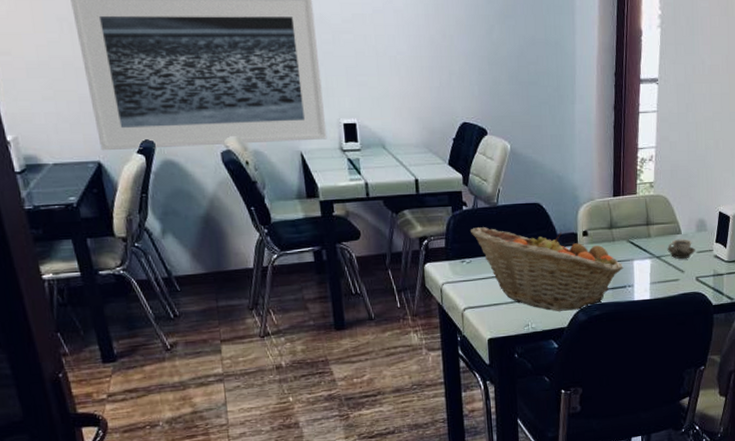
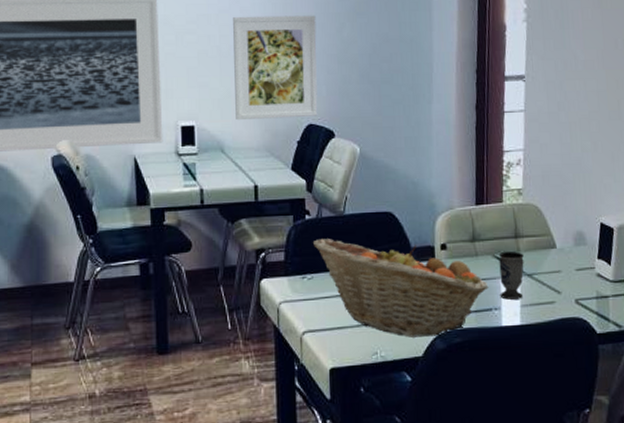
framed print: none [387,16,471,119] -> present [233,15,318,121]
cup: none [632,236,654,278] -> present [499,251,524,300]
cup: present [667,239,695,259] -> none [540,254,574,278]

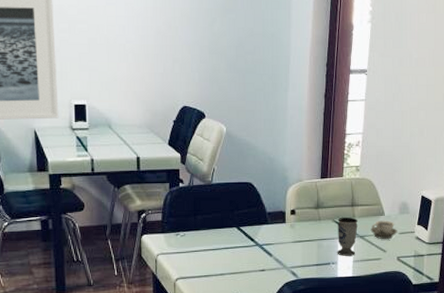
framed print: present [233,15,318,121] -> none [119,8,191,101]
fruit basket: present [312,239,489,338] -> none [185,203,328,285]
cup: none [540,254,574,278] -> present [370,220,398,240]

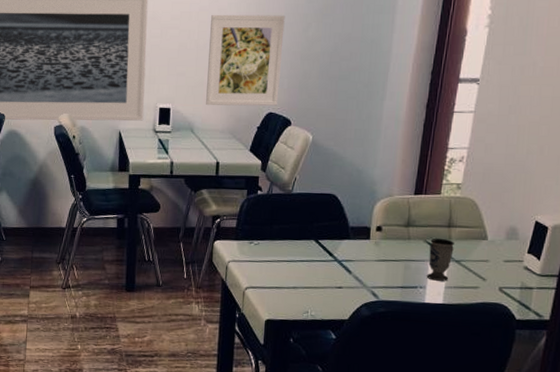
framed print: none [119,8,191,101] -> present [206,14,285,106]
cup: present [370,220,398,240] -> none [469,245,502,267]

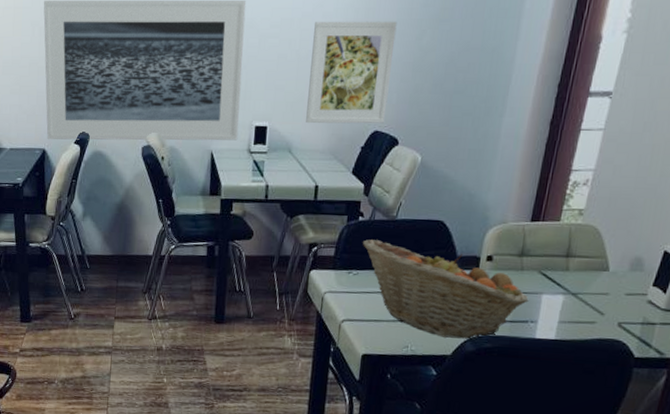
fruit basket: none [261,212,417,304] -> present [362,239,529,339]
cup: present [426,238,454,281] -> none [539,268,572,315]

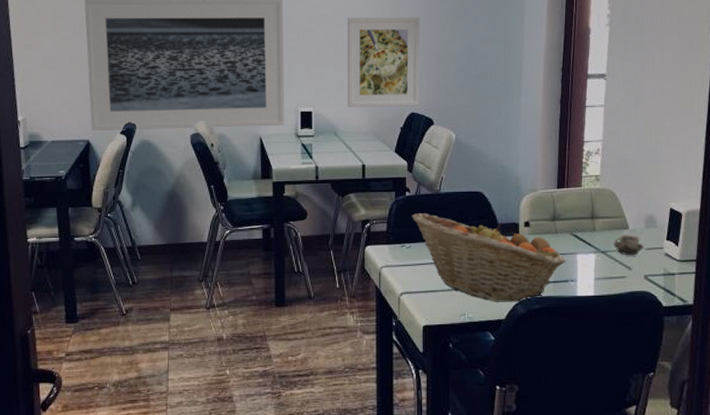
cup: none [587,276,624,301] -> present [613,234,644,256]

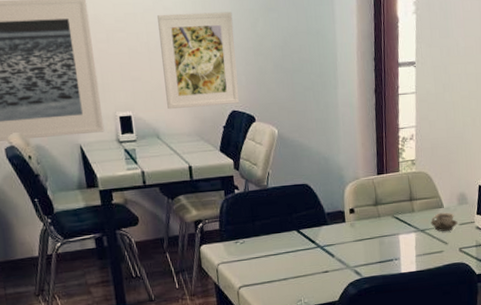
fruit basket: present [411,213,566,302] -> none [242,209,390,286]

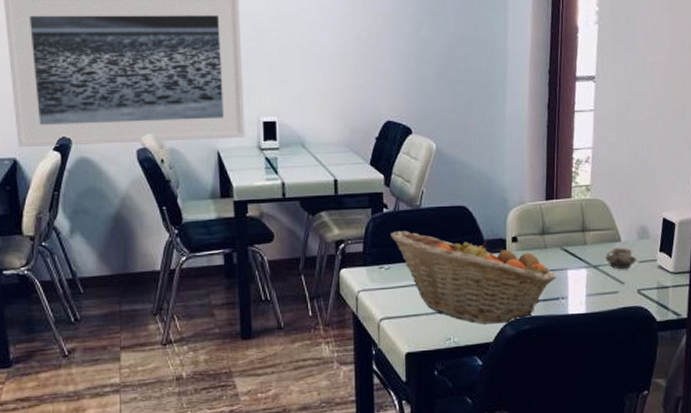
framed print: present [157,12,240,110] -> none [313,14,396,117]
fruit basket: none [242,209,390,286] -> present [389,231,557,324]

